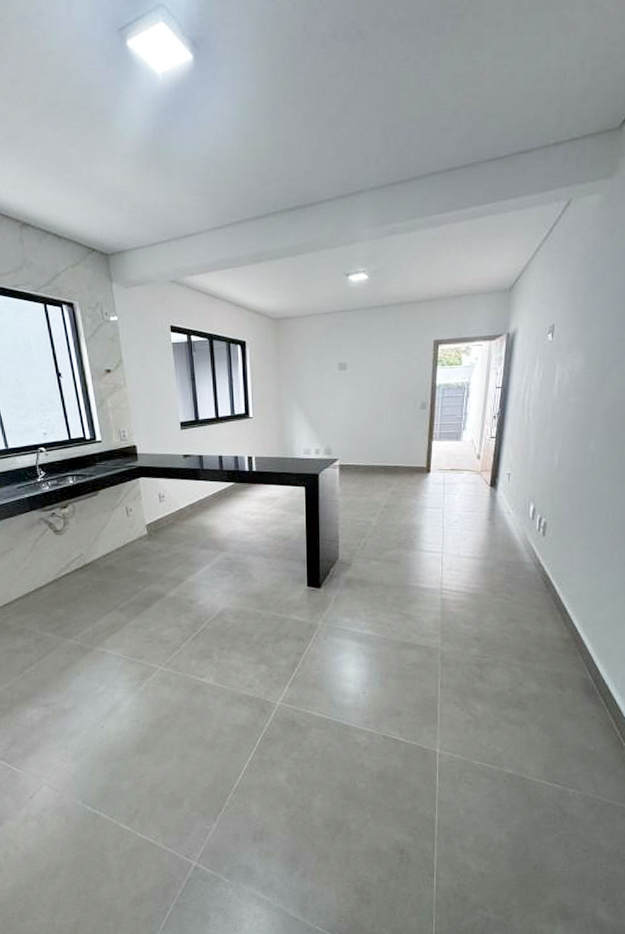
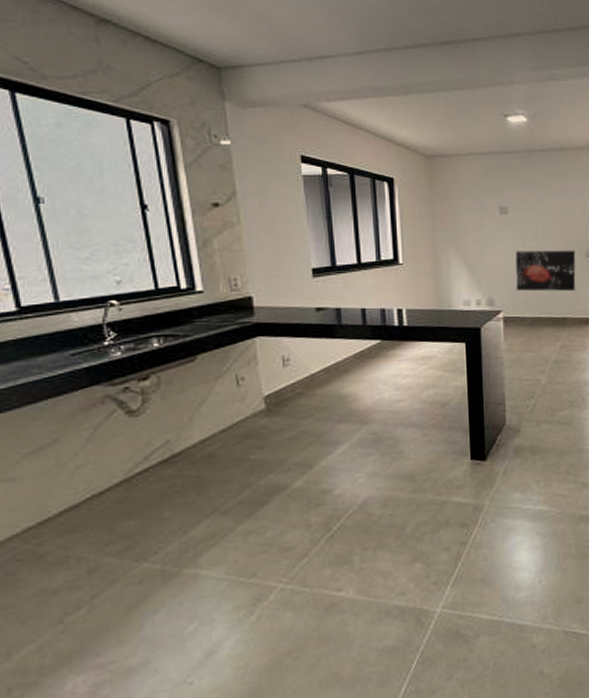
wall art: none [351,402,410,442] -> present [515,250,576,292]

